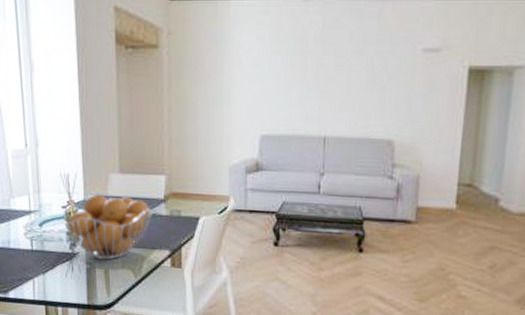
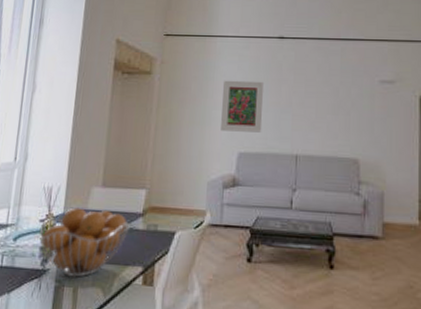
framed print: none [240,52,288,113] -> present [221,80,265,133]

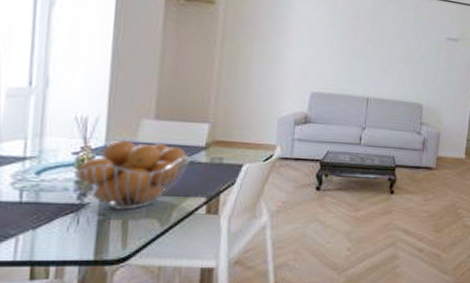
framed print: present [221,80,265,133] -> none [294,20,341,75]

